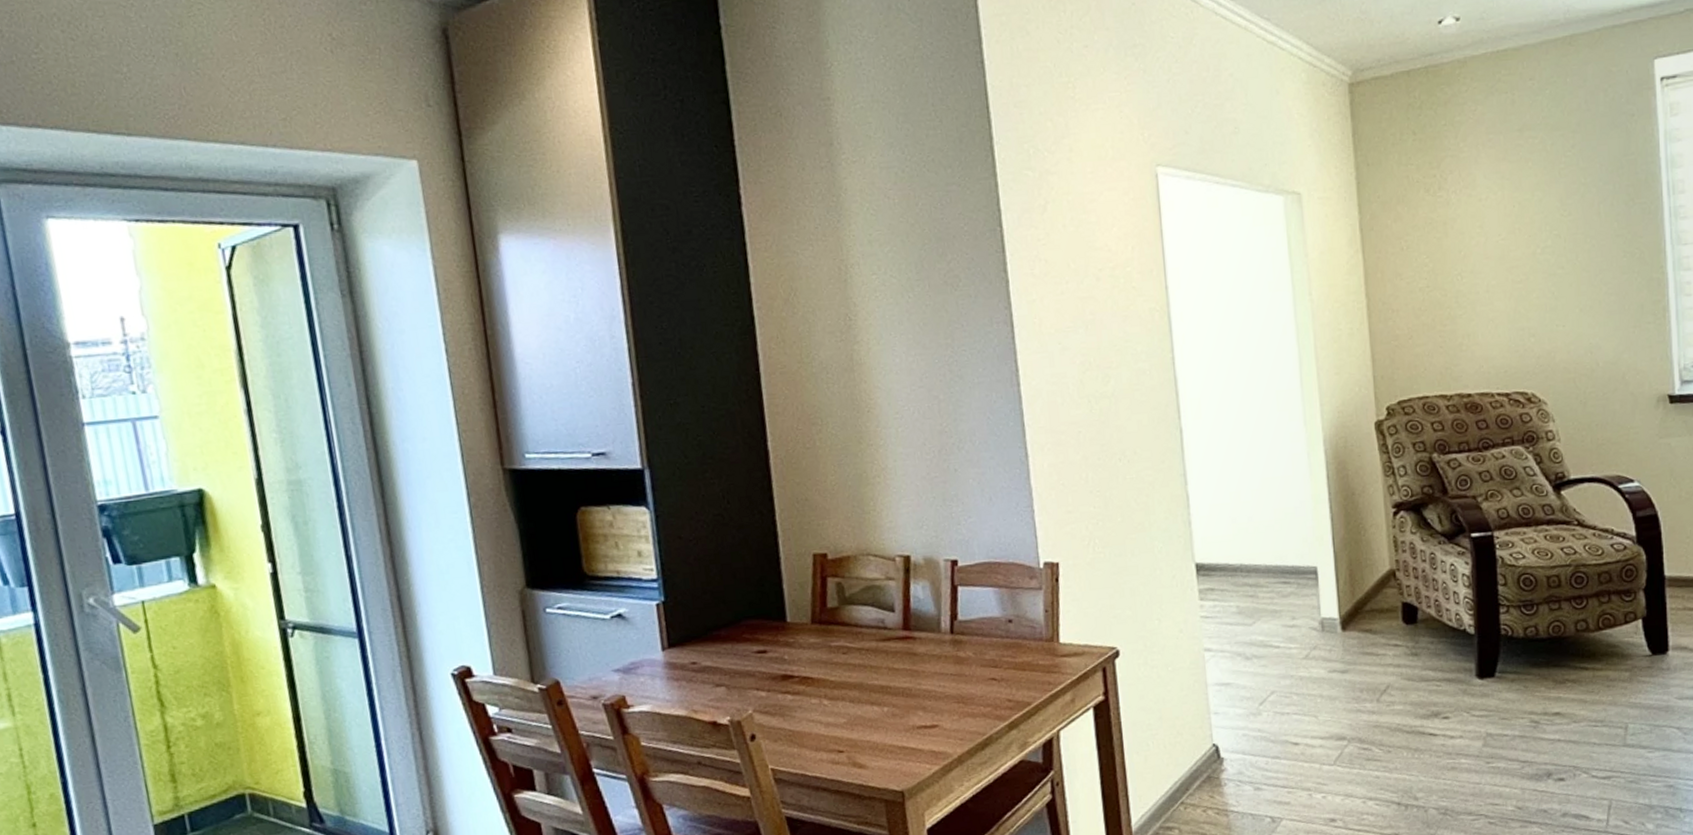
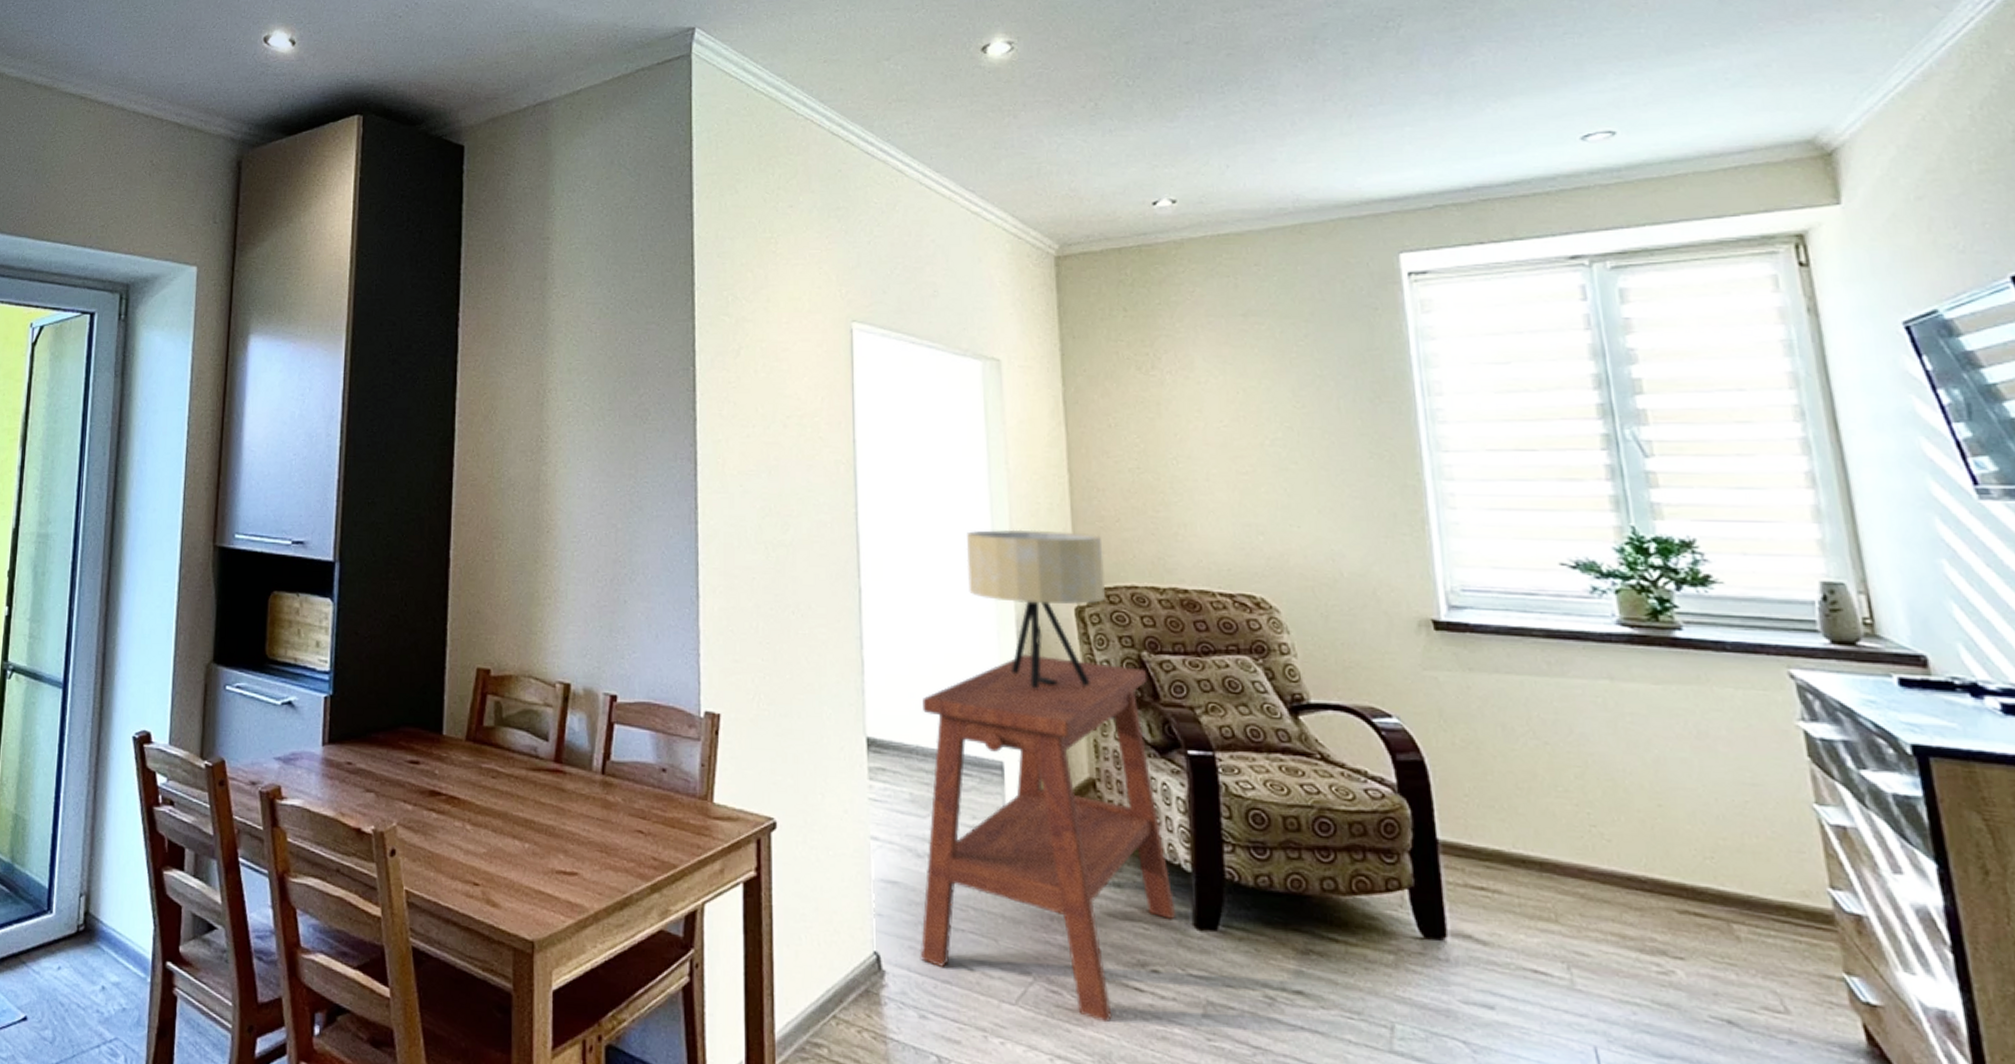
side table: none [1244,468,1463,765] -> present [919,654,1176,1023]
table lamp: none [1276,352,1402,500] -> present [966,529,1106,689]

